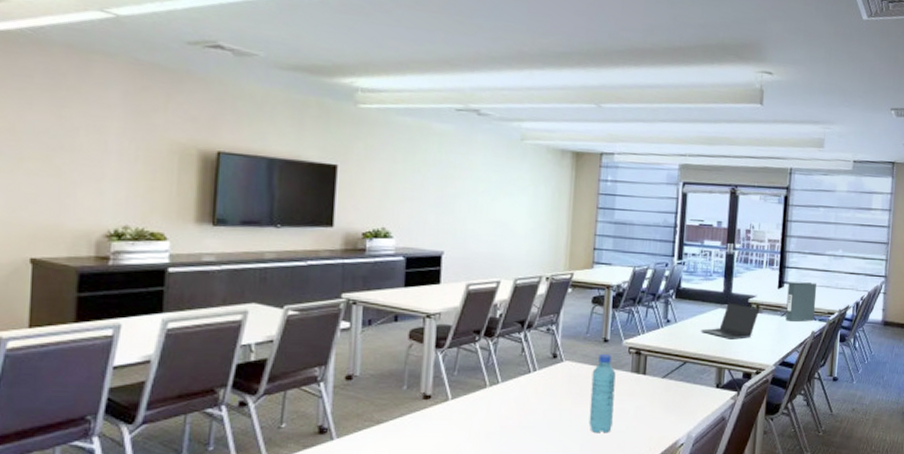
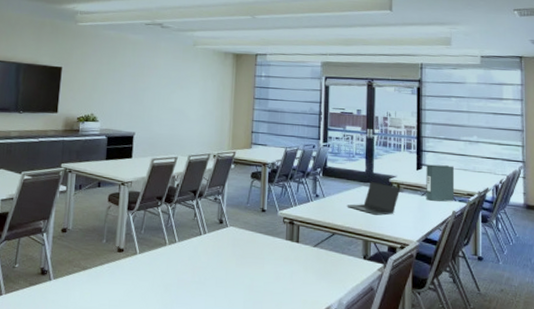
water bottle: present [589,353,616,432] -> none [250,221,273,293]

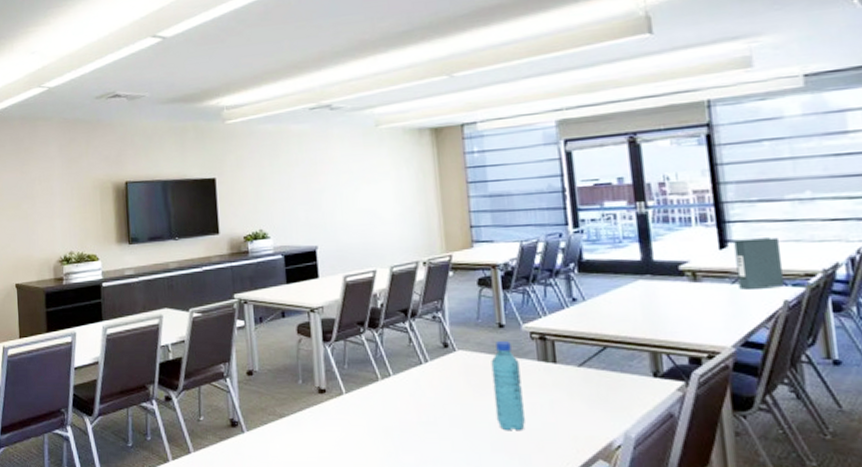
water bottle: none [250,221,273,293] -> present [491,340,525,430]
laptop: present [347,182,401,215] -> none [619,272,698,317]

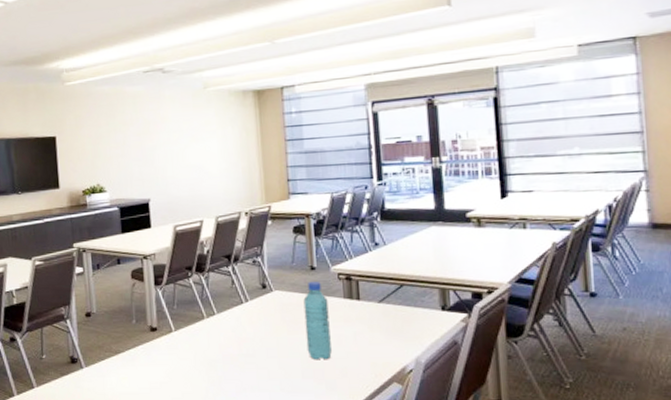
binder: present [733,237,785,290] -> none [513,188,554,234]

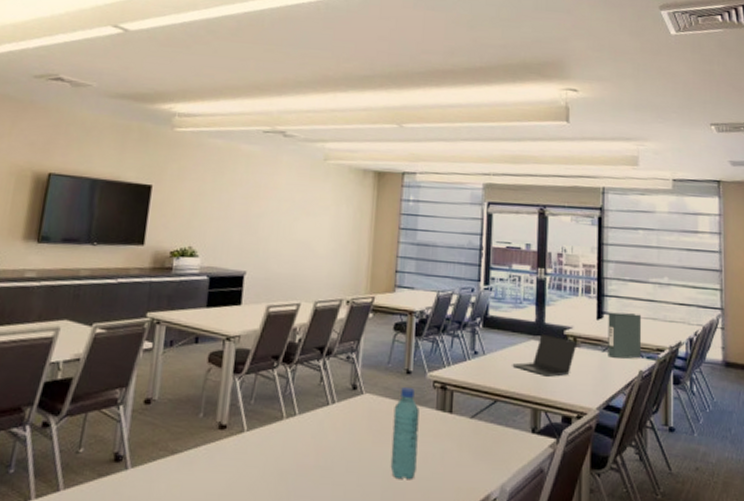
laptop: none [414,219,482,258] -> present [512,334,578,377]
binder: none [513,188,554,234] -> present [608,312,642,359]

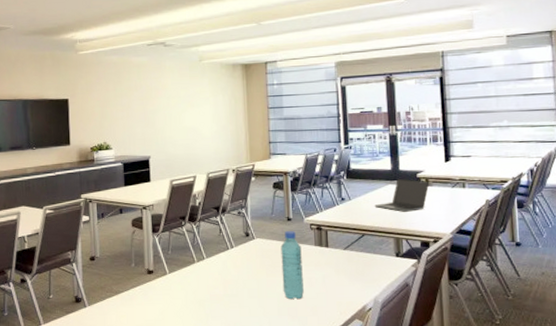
binder: present [608,312,642,359] -> none [455,154,487,192]

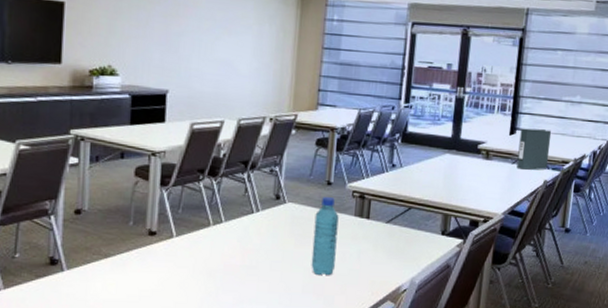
laptop: present [374,179,430,212] -> none [427,149,490,186]
binder: none [455,154,487,192] -> present [516,128,552,170]

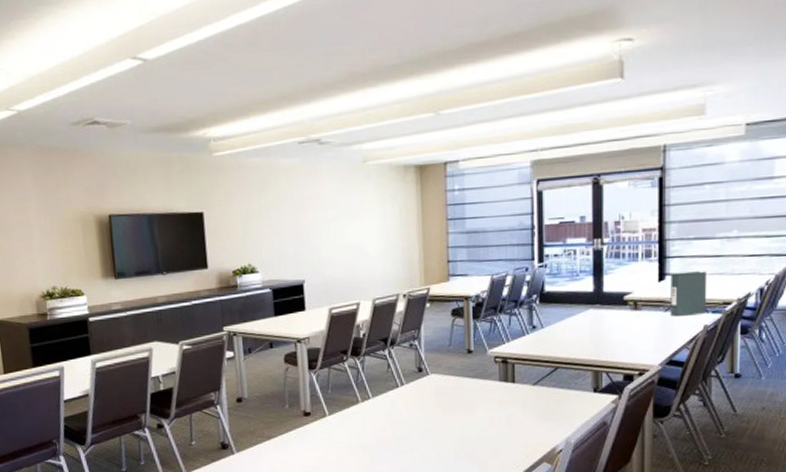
water bottle: present [311,196,339,275] -> none [459,364,485,441]

